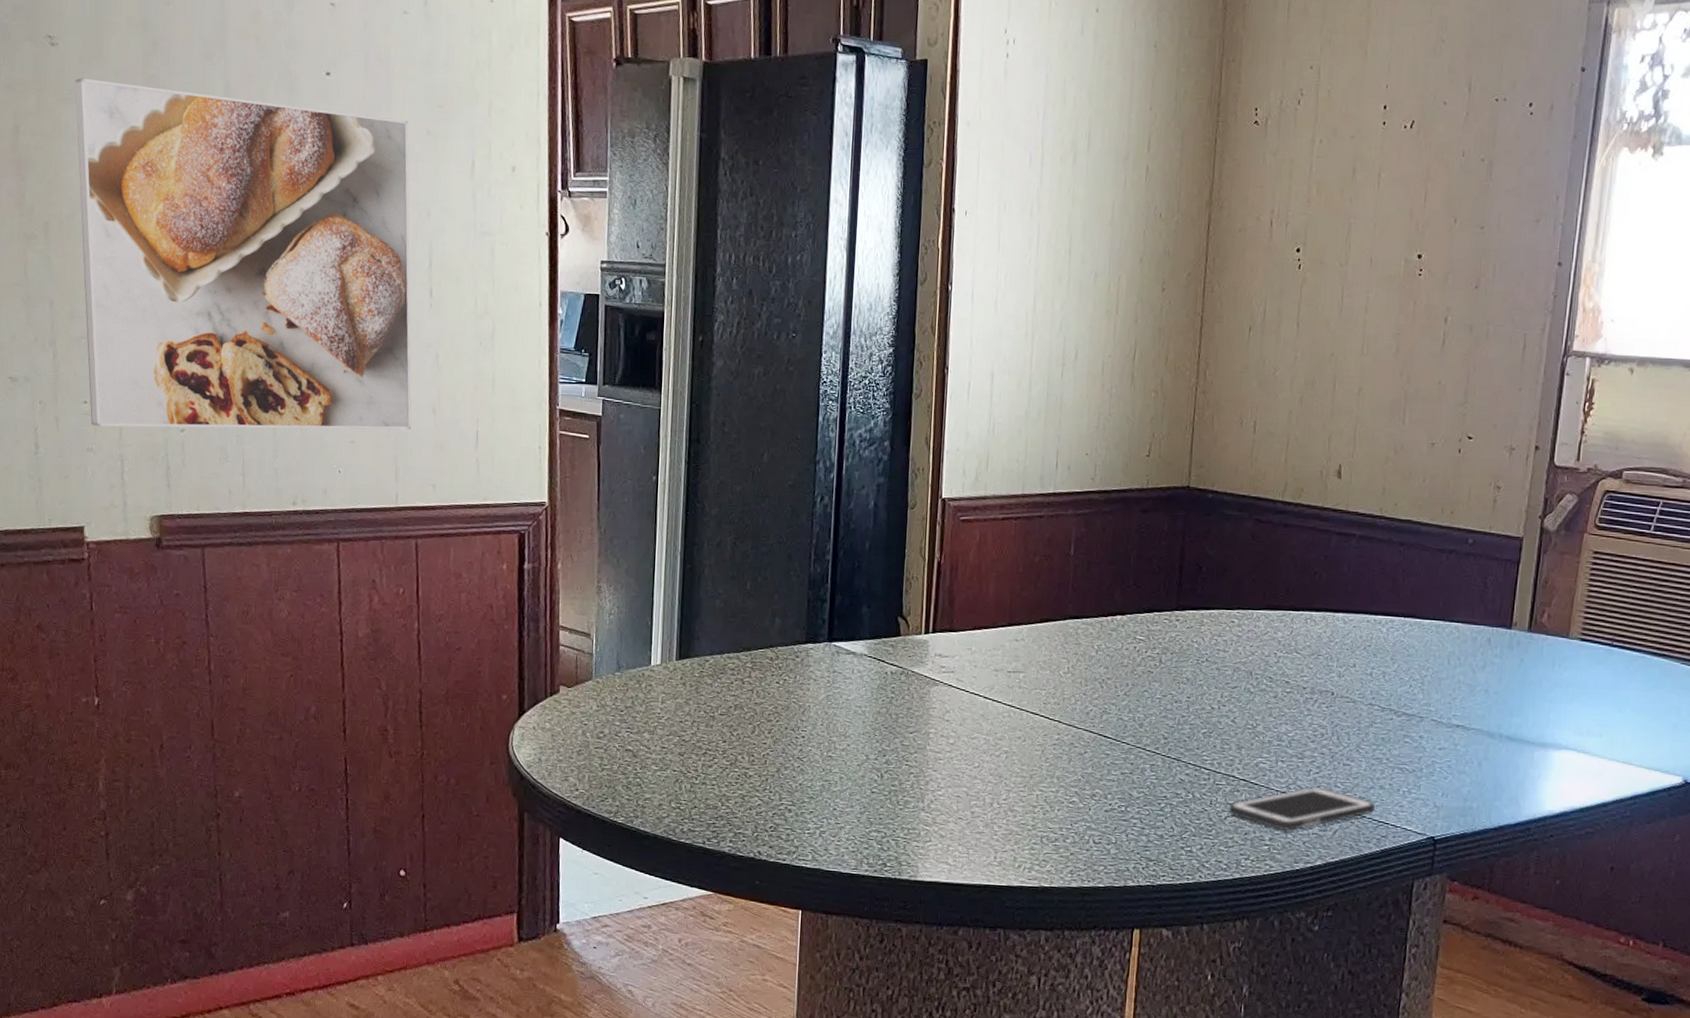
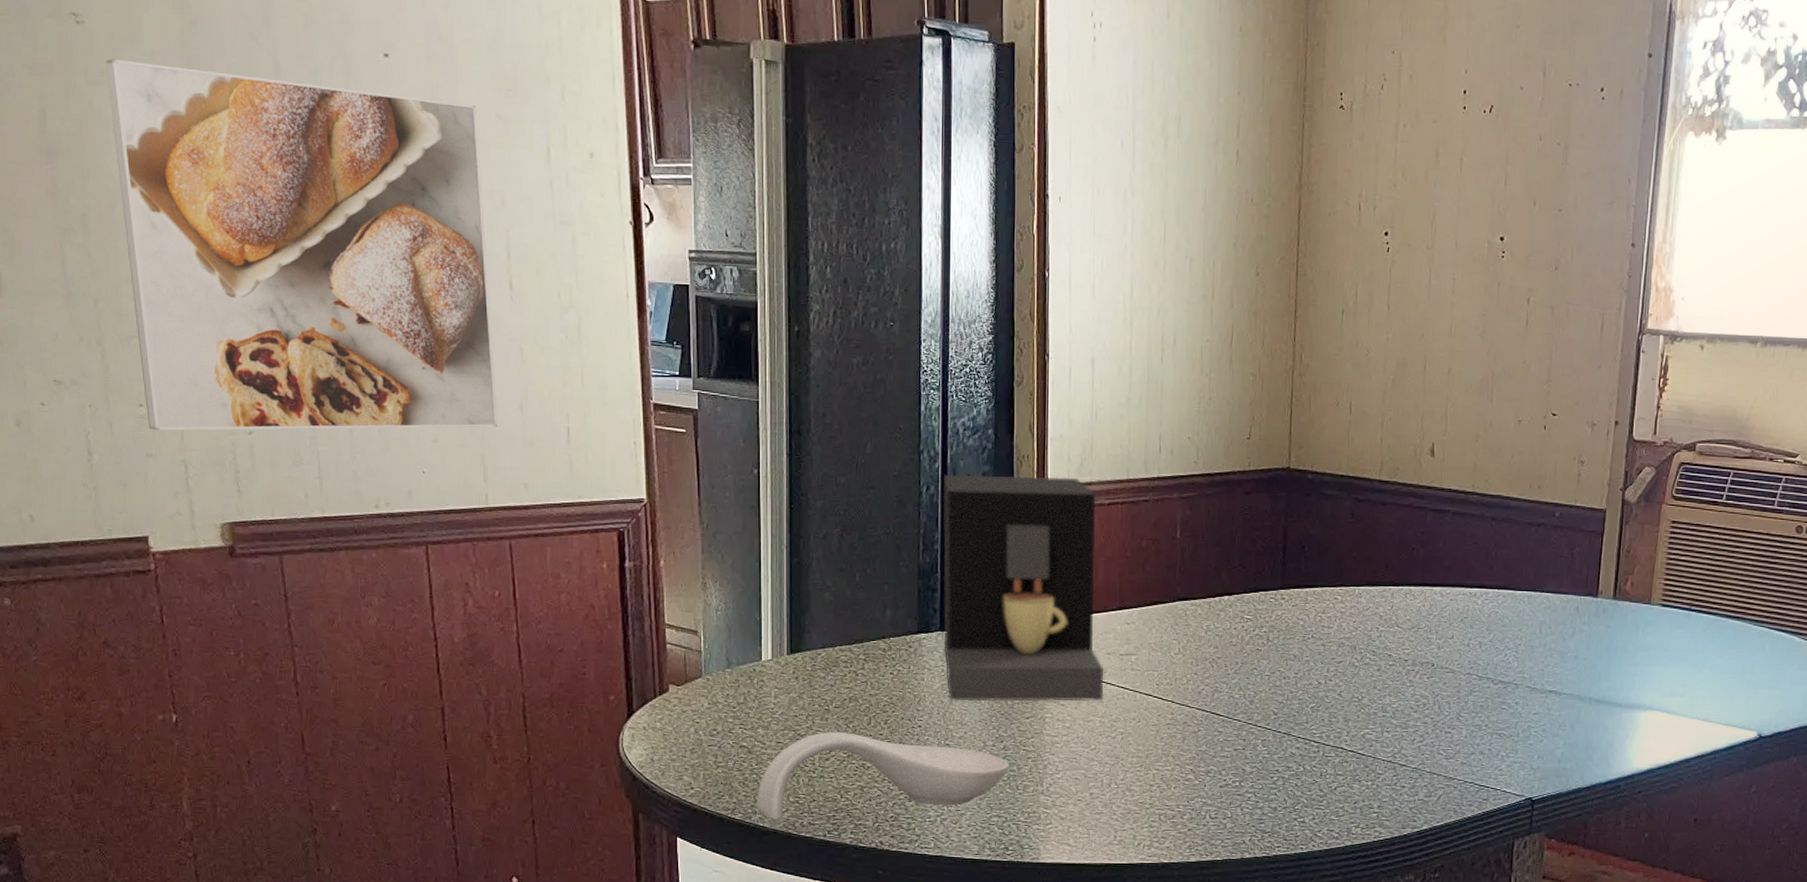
spoon rest: none [639,739,891,826] -> present [757,732,1009,821]
coffee maker: none [831,485,991,718] -> present [943,474,1104,702]
cell phone: present [1228,787,1375,832] -> none [1338,755,1476,799]

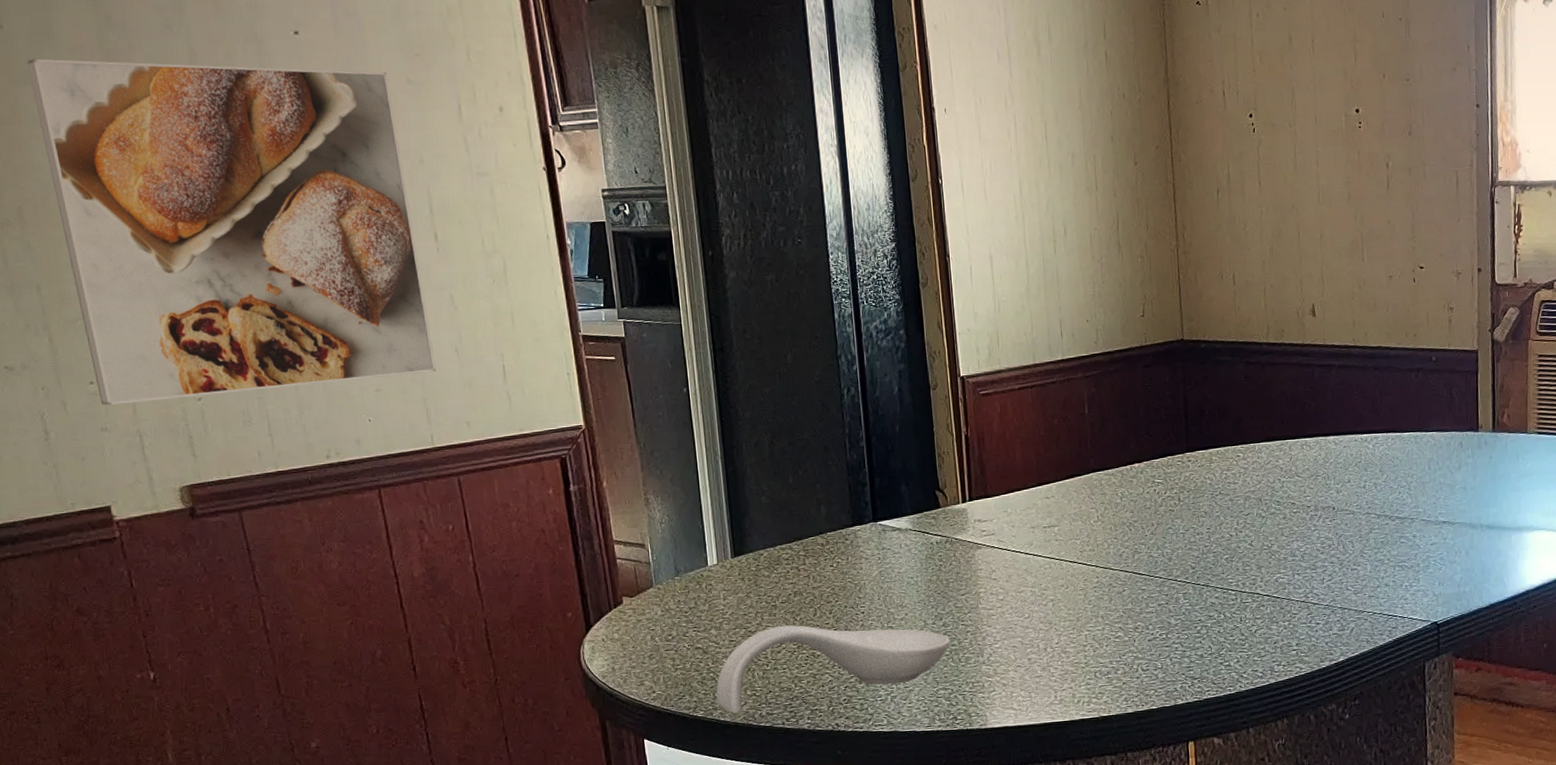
coffee maker: present [943,474,1104,702] -> none [863,368,1032,586]

